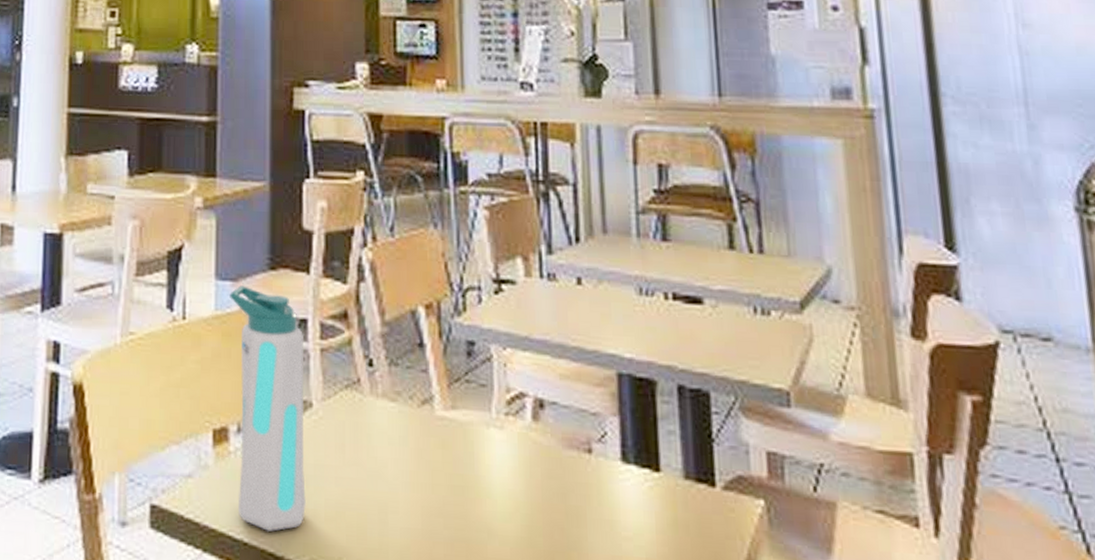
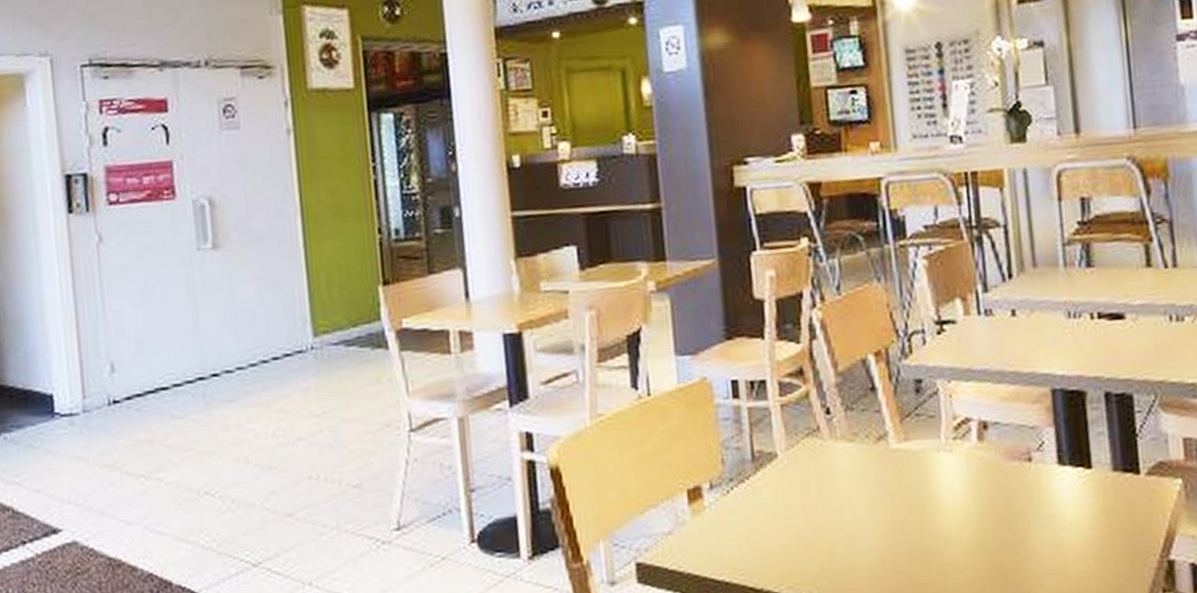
water bottle: present [230,285,306,532] -> none [690,358,779,570]

